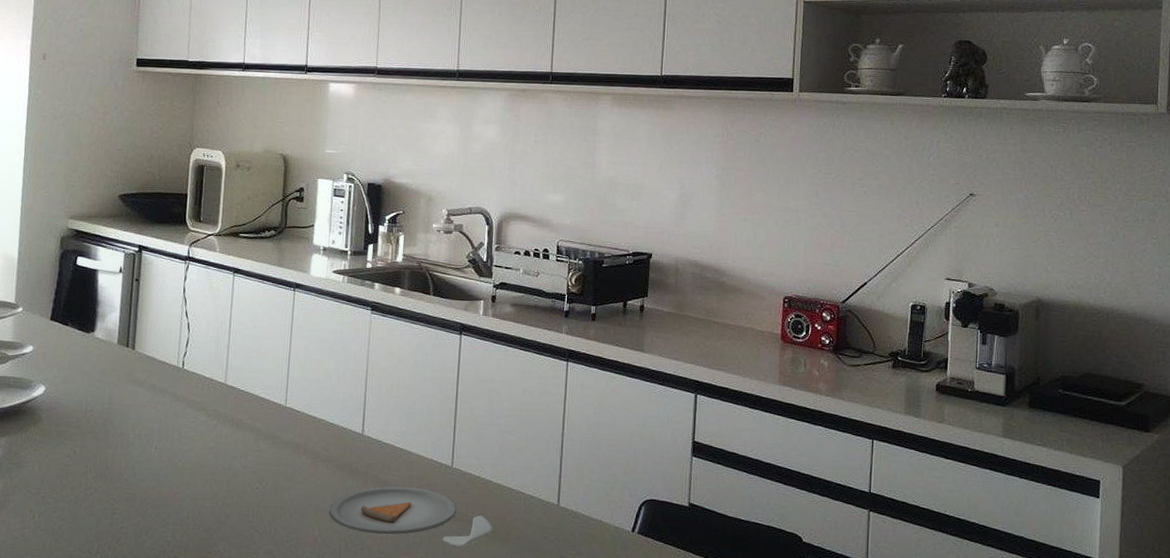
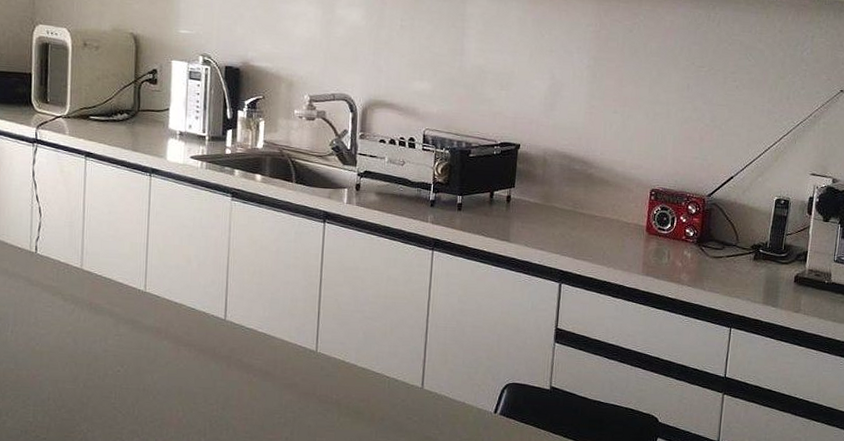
dinner plate: present [329,486,494,547] -> none [193,369,358,427]

